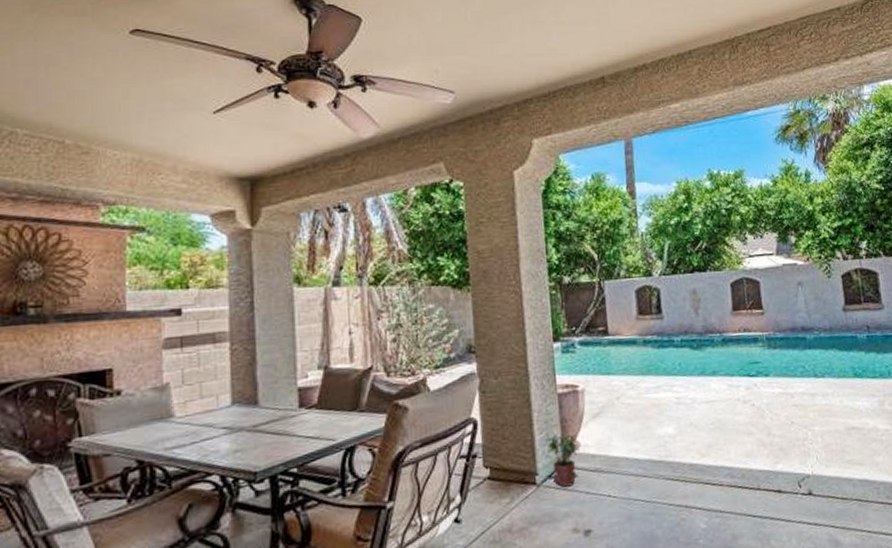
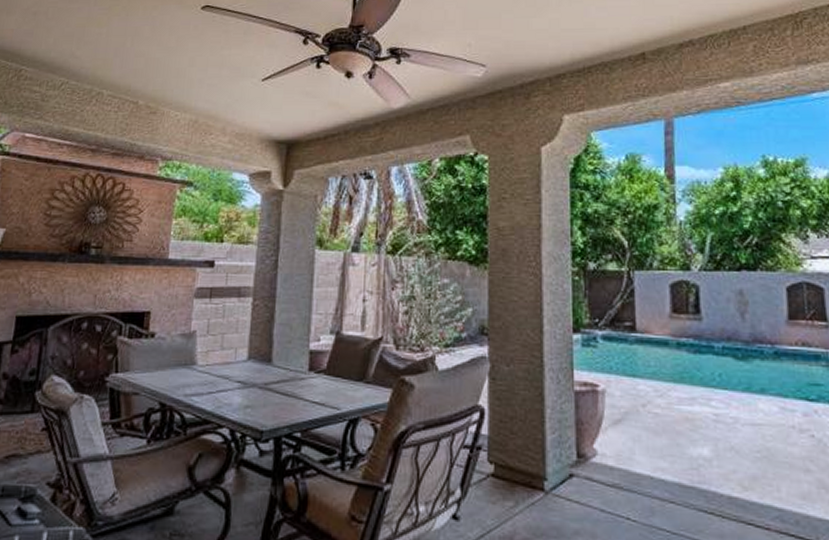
potted plant: present [547,434,579,488] -> none [560,437,596,500]

